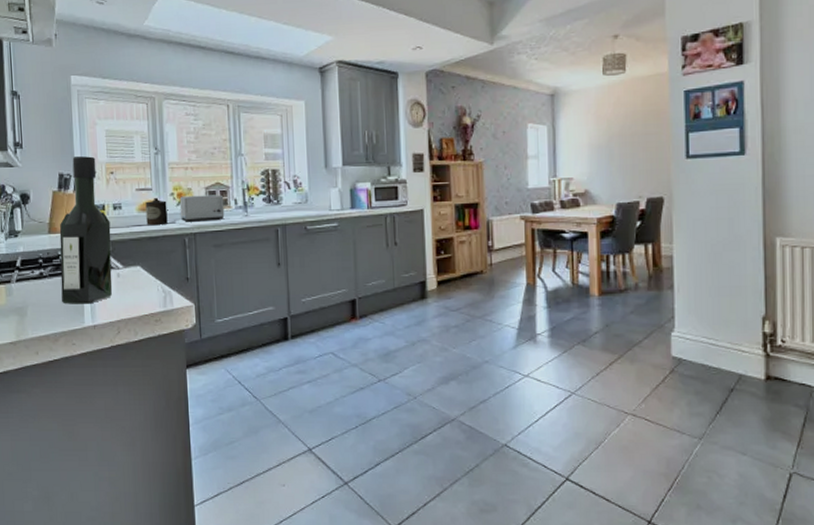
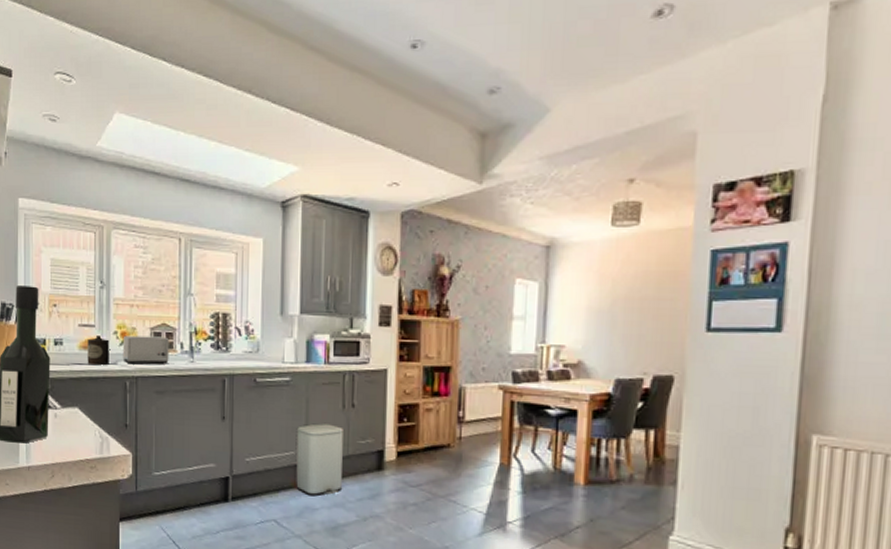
pedal bin: none [347,262,391,328] -> present [296,424,343,497]

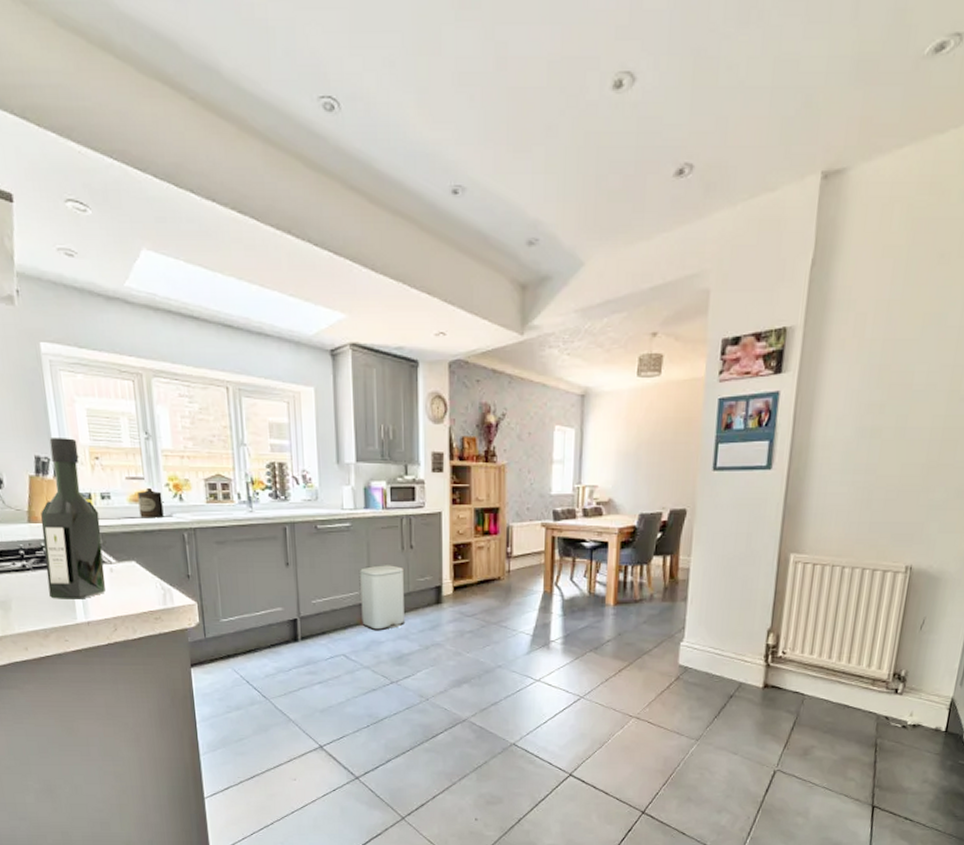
toaster: present [122,335,169,365] -> none [176,487,227,516]

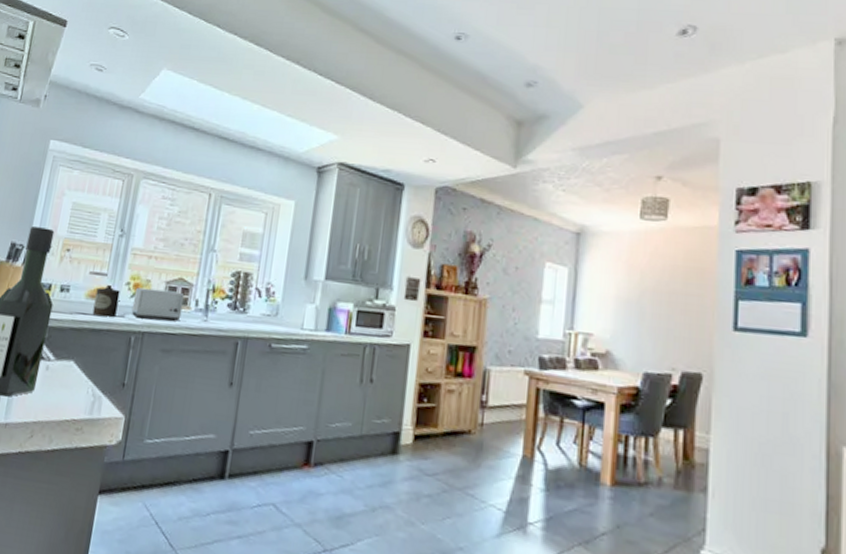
toaster: none [176,487,227,516] -> present [131,287,185,321]
pedal bin: present [360,565,404,631] -> none [301,398,359,480]

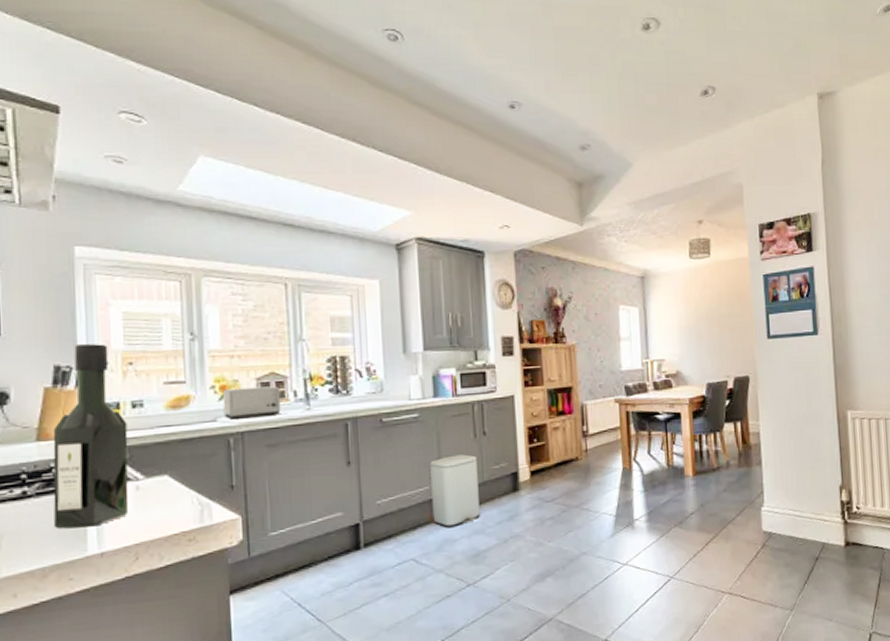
canister: present [92,285,121,317] -> none [176,392,207,426]
pedal bin: none [301,398,359,480] -> present [430,454,480,528]

